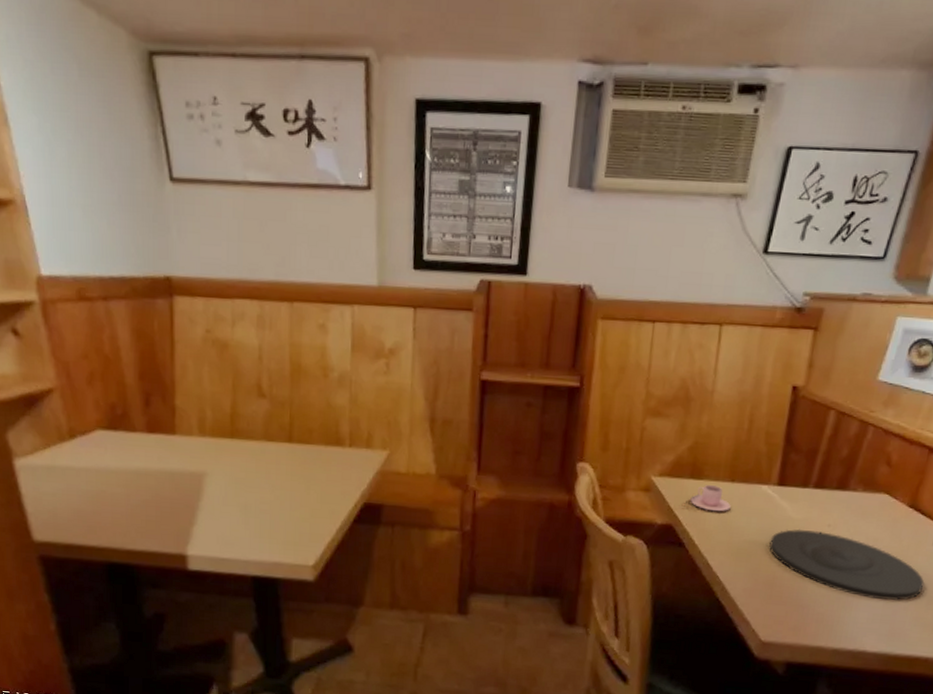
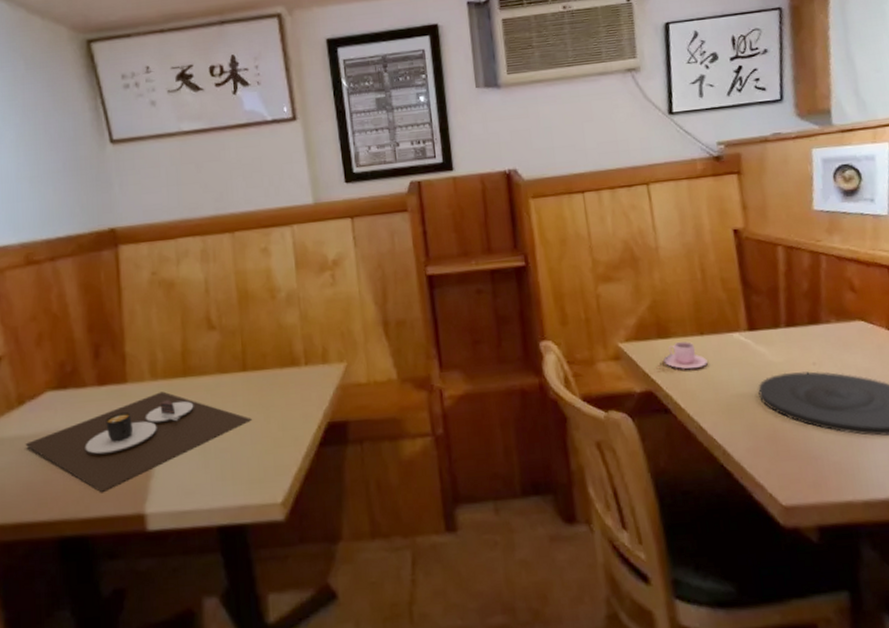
place setting: none [76,448,293,531] -> present [25,391,252,493]

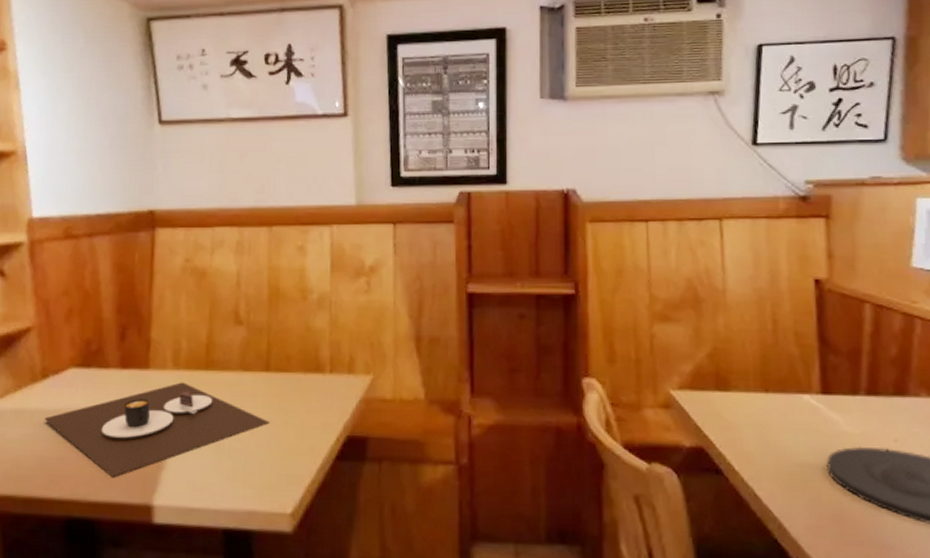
teacup: present [663,341,708,369] -> none [720,397,770,429]

